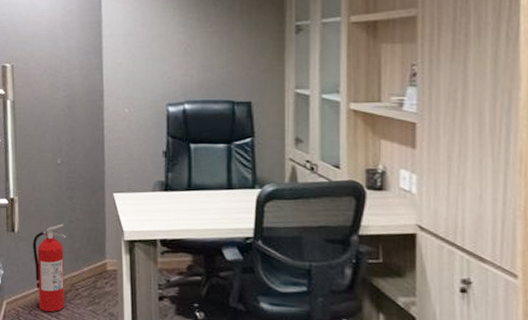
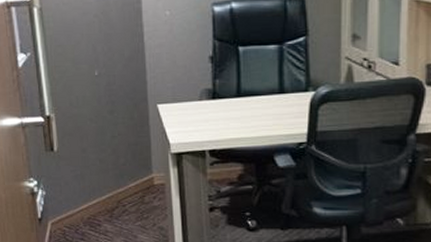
fire extinguisher: present [32,224,67,312] -> none [73,140,112,229]

